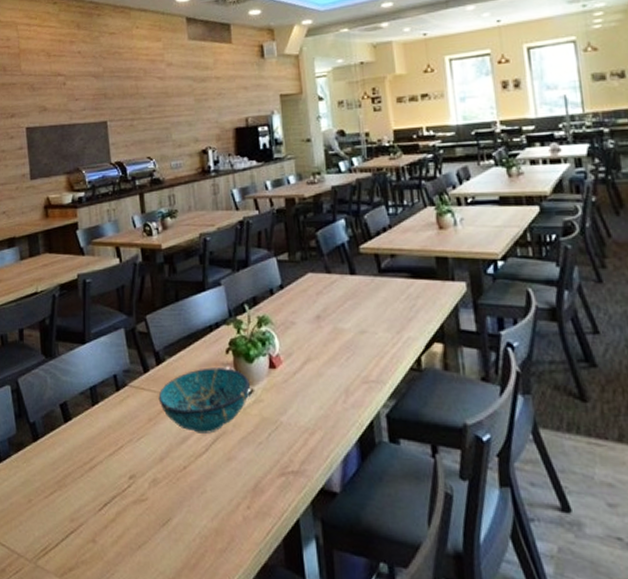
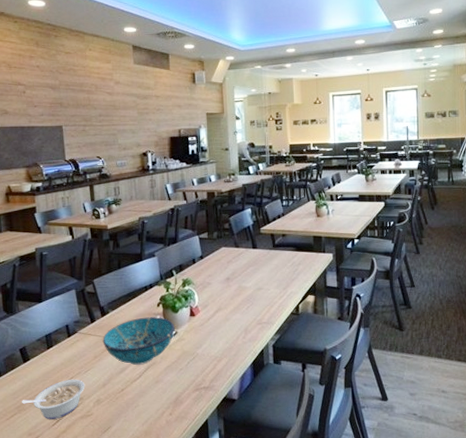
legume: none [63,448,138,502] -> present [22,379,85,419]

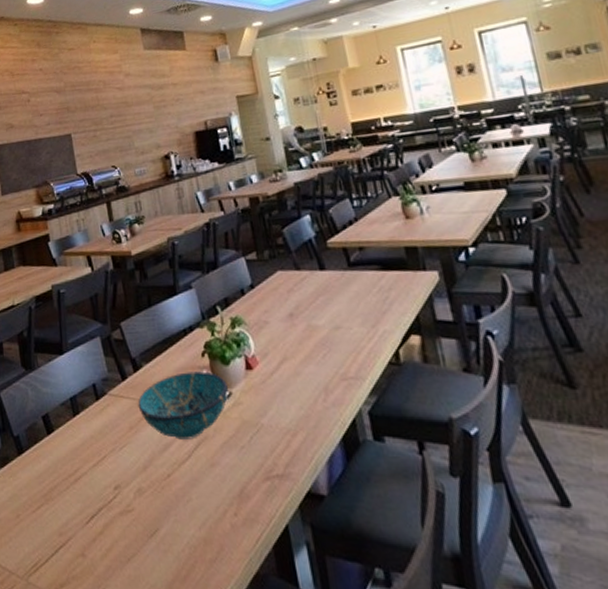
legume: present [22,379,85,419] -> none [48,458,122,514]

